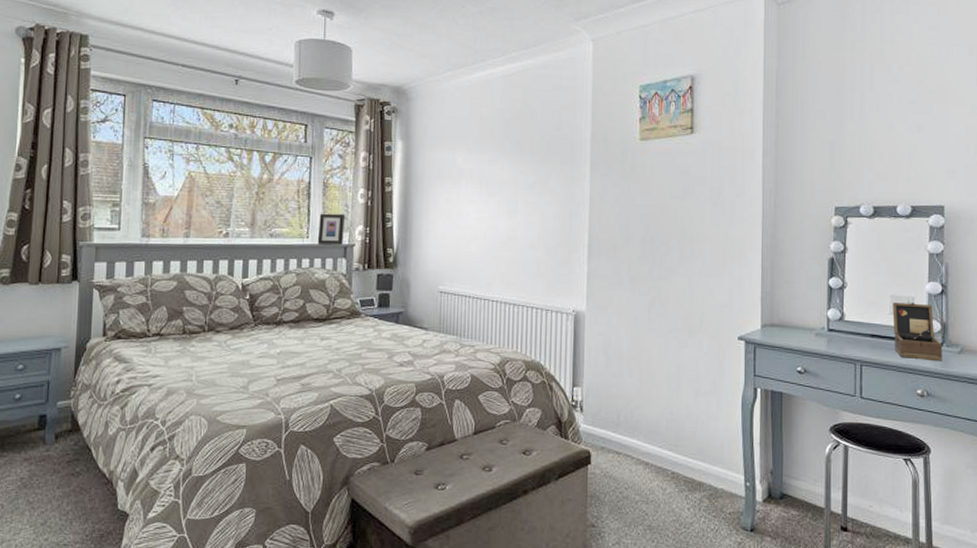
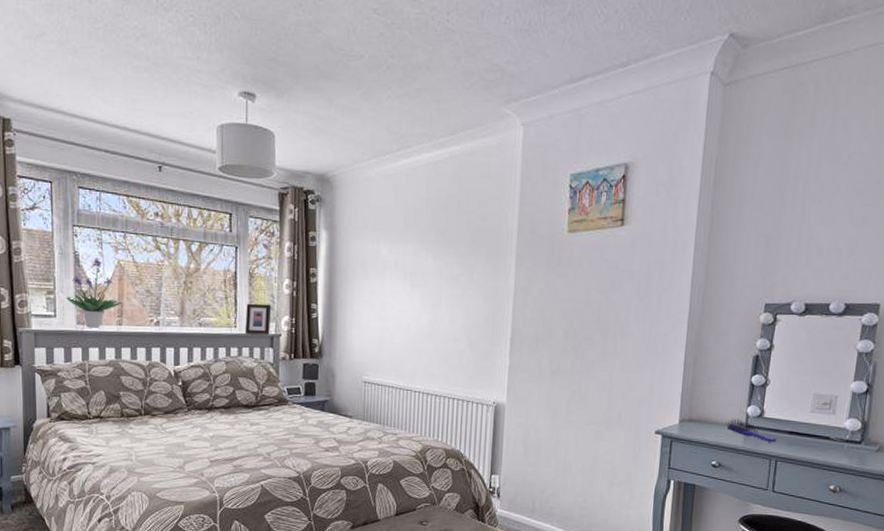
potted plant: none [132,169,191,241] -> present [66,257,122,329]
hairbrush: none [808,322,859,346] -> present [726,418,777,442]
wooden box: present [893,302,942,362] -> none [812,401,861,459]

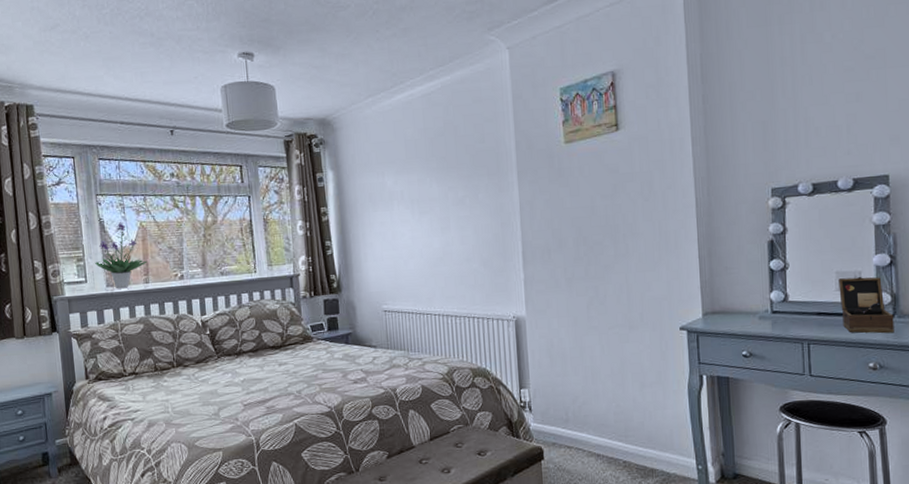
picture frame: present [245,303,272,336] -> none [264,246,289,278]
hairbrush: present [726,418,777,442] -> none [750,306,805,326]
wooden box: none [812,401,861,459] -> present [838,277,894,333]

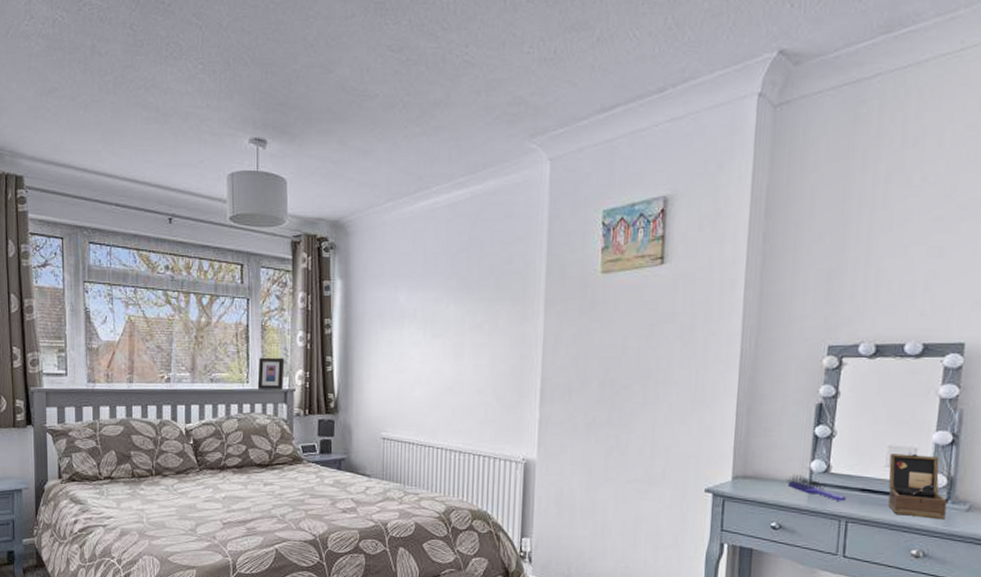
potted plant: present [95,222,148,289] -> none [77,314,133,386]
picture frame: none [264,246,289,278] -> present [257,357,285,391]
hairbrush: none [750,306,805,326] -> present [786,474,846,501]

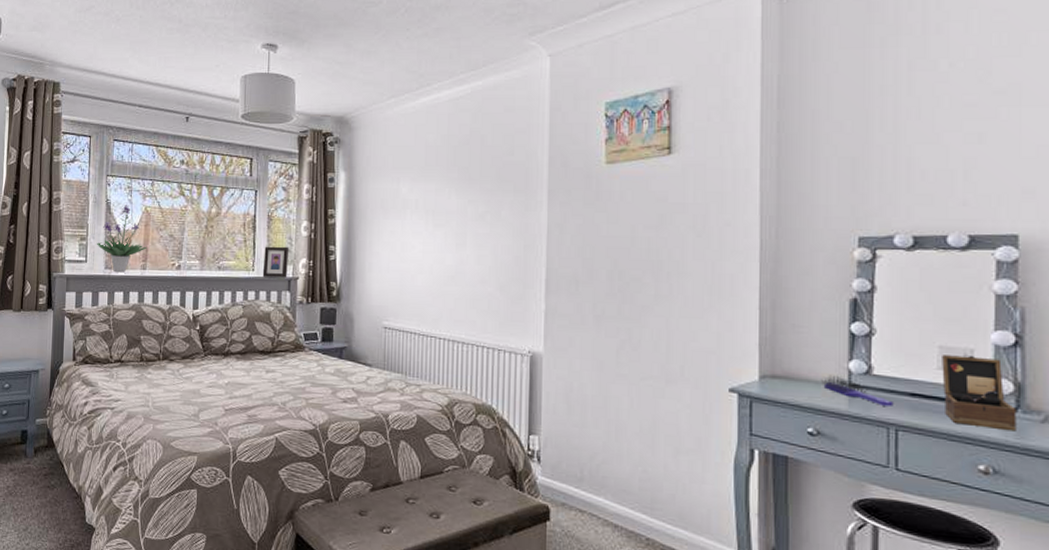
potted plant: none [77,314,133,386] -> present [97,205,147,273]

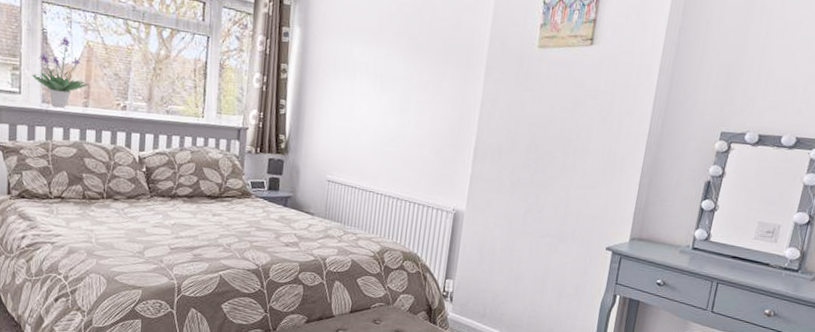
picture frame: present [262,246,290,279] -> none [212,94,241,128]
hairbrush: present [821,375,894,406] -> none [673,240,720,265]
wooden box: present [942,355,1017,432] -> none [752,228,798,286]

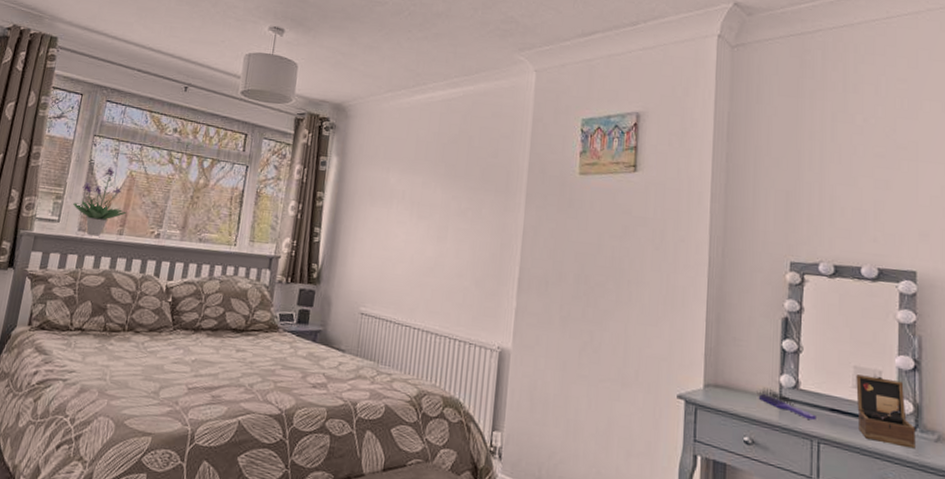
hairbrush: none [673,240,720,265] -> present [757,387,817,420]
wooden box: none [752,228,798,286] -> present [856,374,916,449]

